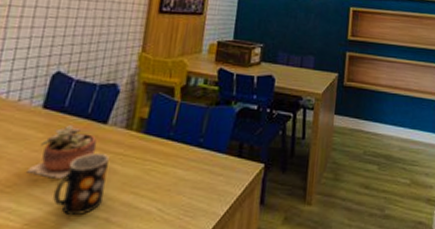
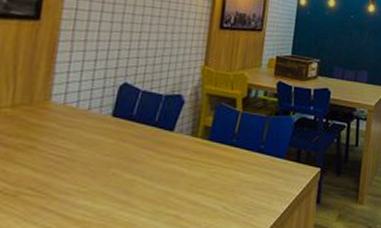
succulent plant: present [27,125,98,179] -> none [100,132,165,180]
mug: present [53,154,109,215] -> none [125,158,177,212]

